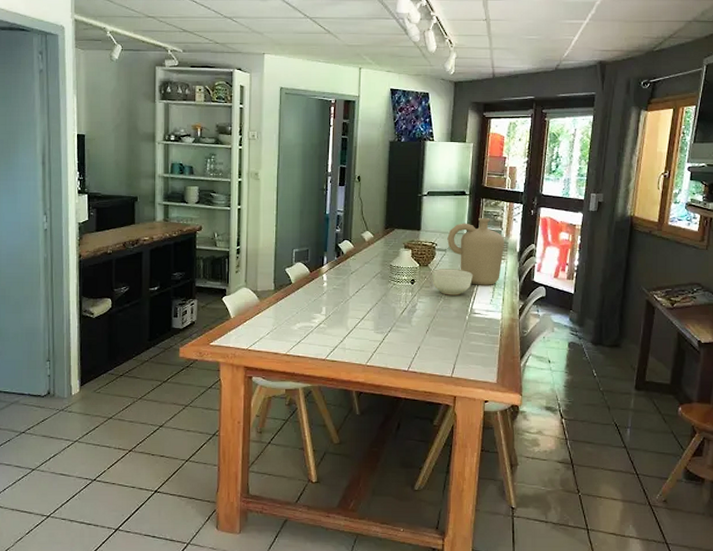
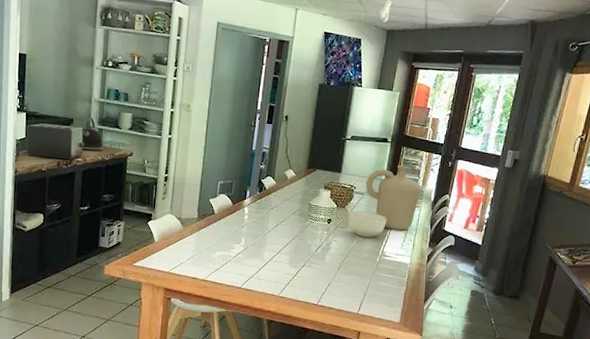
toaster: none [88,204,150,240] -> present [26,123,84,160]
kettle: none [148,193,171,230] -> present [81,116,104,152]

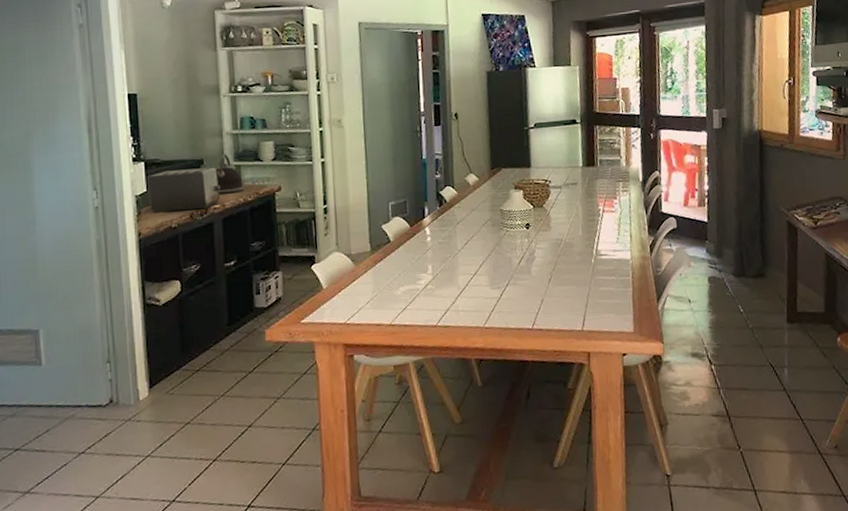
bowl: present [347,211,388,238] -> none [548,206,595,238]
water jug: present [365,164,421,231] -> none [561,146,626,223]

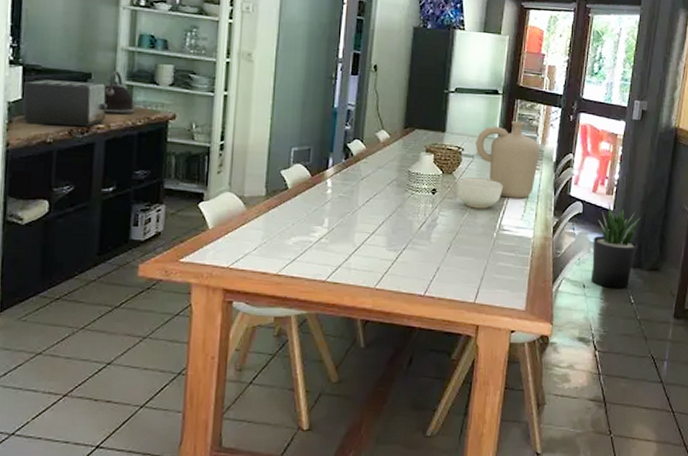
bowl: none [548,206,595,238] -> present [456,177,504,209]
water jug: none [561,146,626,223] -> present [475,120,540,199]
planter: none [691,215,739,300] -> present [591,203,641,289]

